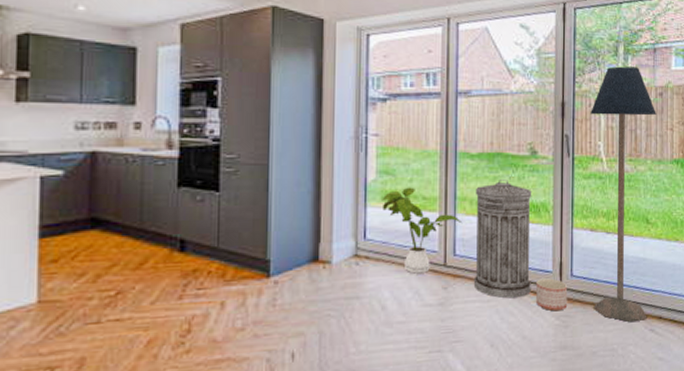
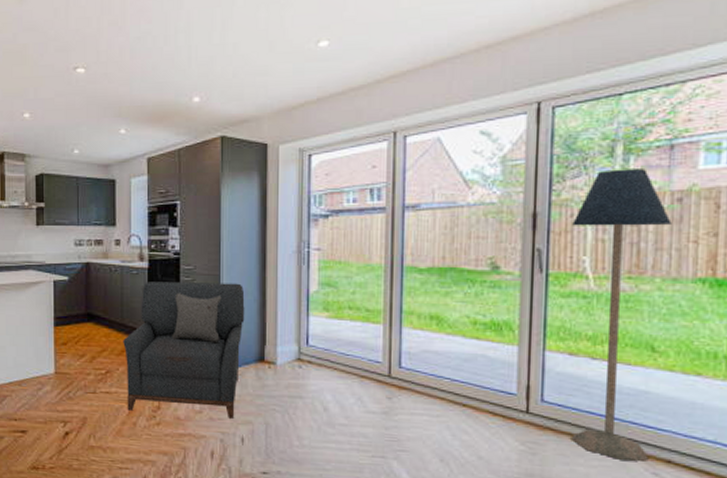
armchair: none [142,173,297,340] -> present [123,281,245,418]
house plant: present [382,187,463,274] -> none [324,299,409,382]
trash can: present [473,179,532,299] -> none [421,295,493,417]
planter: present [536,278,568,312] -> none [496,400,537,437]

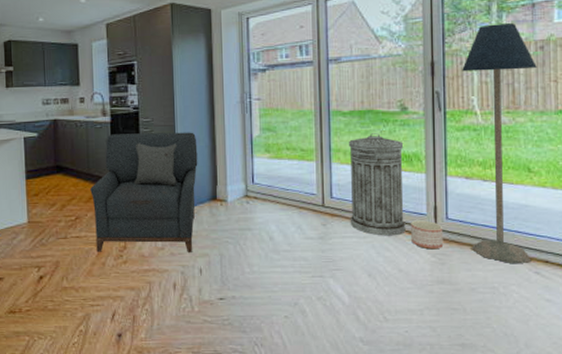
trash can: none [421,295,493,417] -> present [349,133,406,236]
planter: none [496,400,537,437] -> present [411,220,444,250]

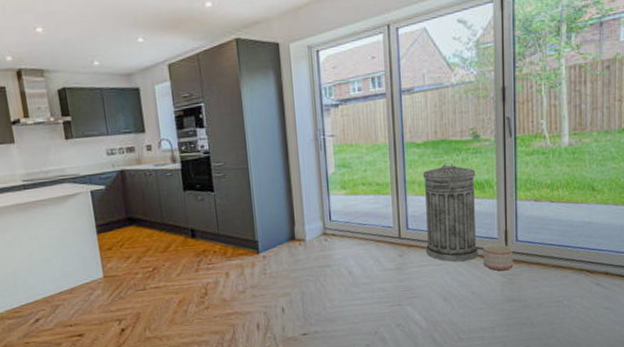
armchair: present [90,132,198,252] -> none [165,173,275,301]
floor lamp: present [462,23,537,263] -> none [532,43,603,278]

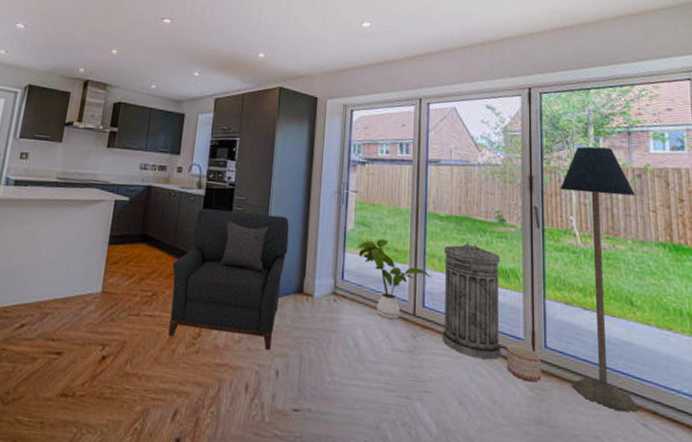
armchair: none [165,173,275,301] -> present [168,208,290,350]
house plant: none [341,176,413,246] -> present [358,239,432,319]
floor lamp: none [532,43,603,278] -> present [560,146,638,412]

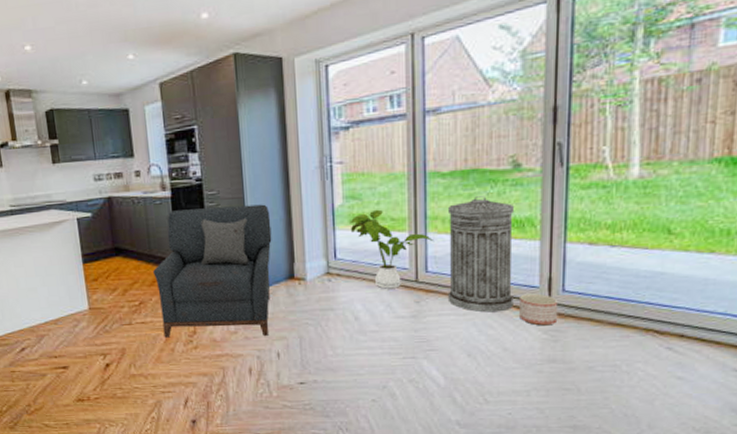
floor lamp: present [560,146,638,412] -> none [590,51,690,339]

